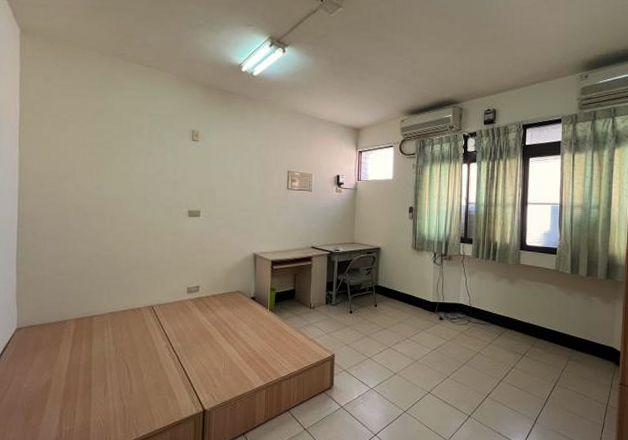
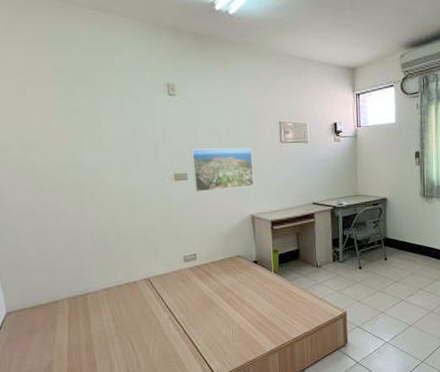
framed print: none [204,189,261,229] -> present [190,147,255,192]

